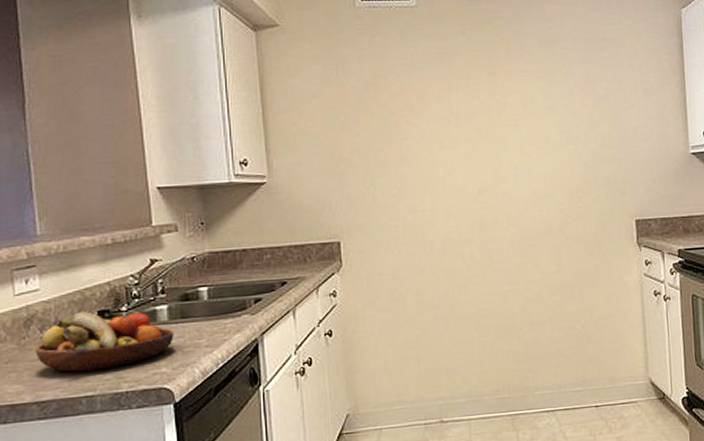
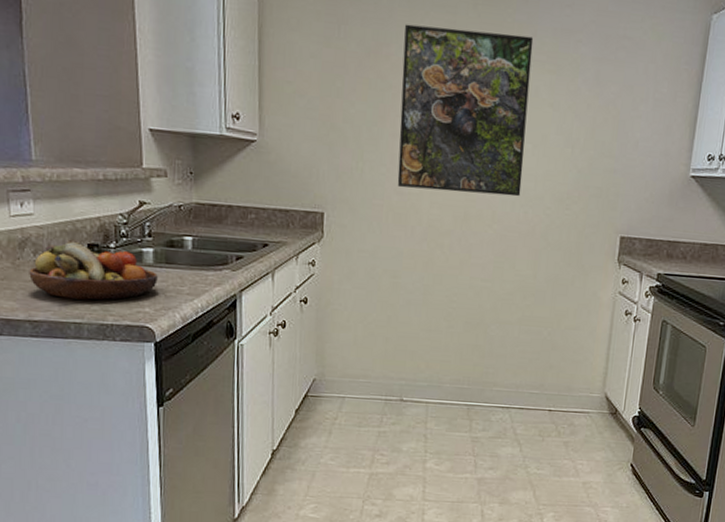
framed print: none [400,50,532,206] -> present [397,24,534,197]

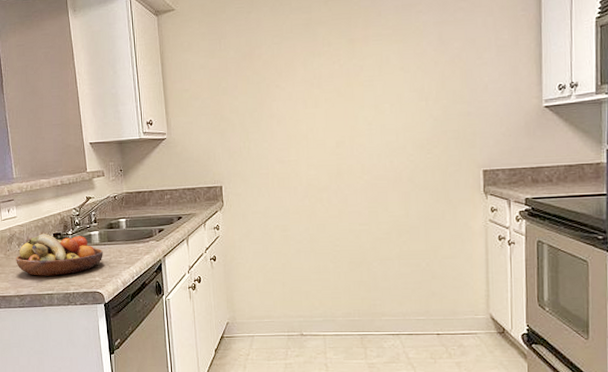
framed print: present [397,24,534,197] -> none [271,17,385,157]

